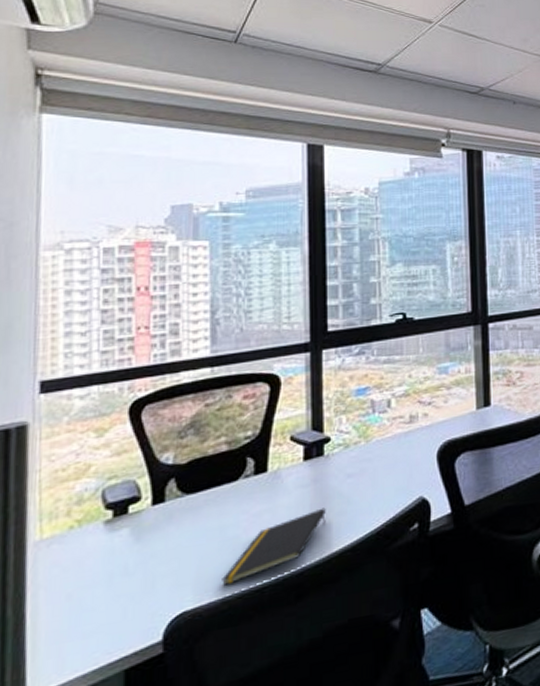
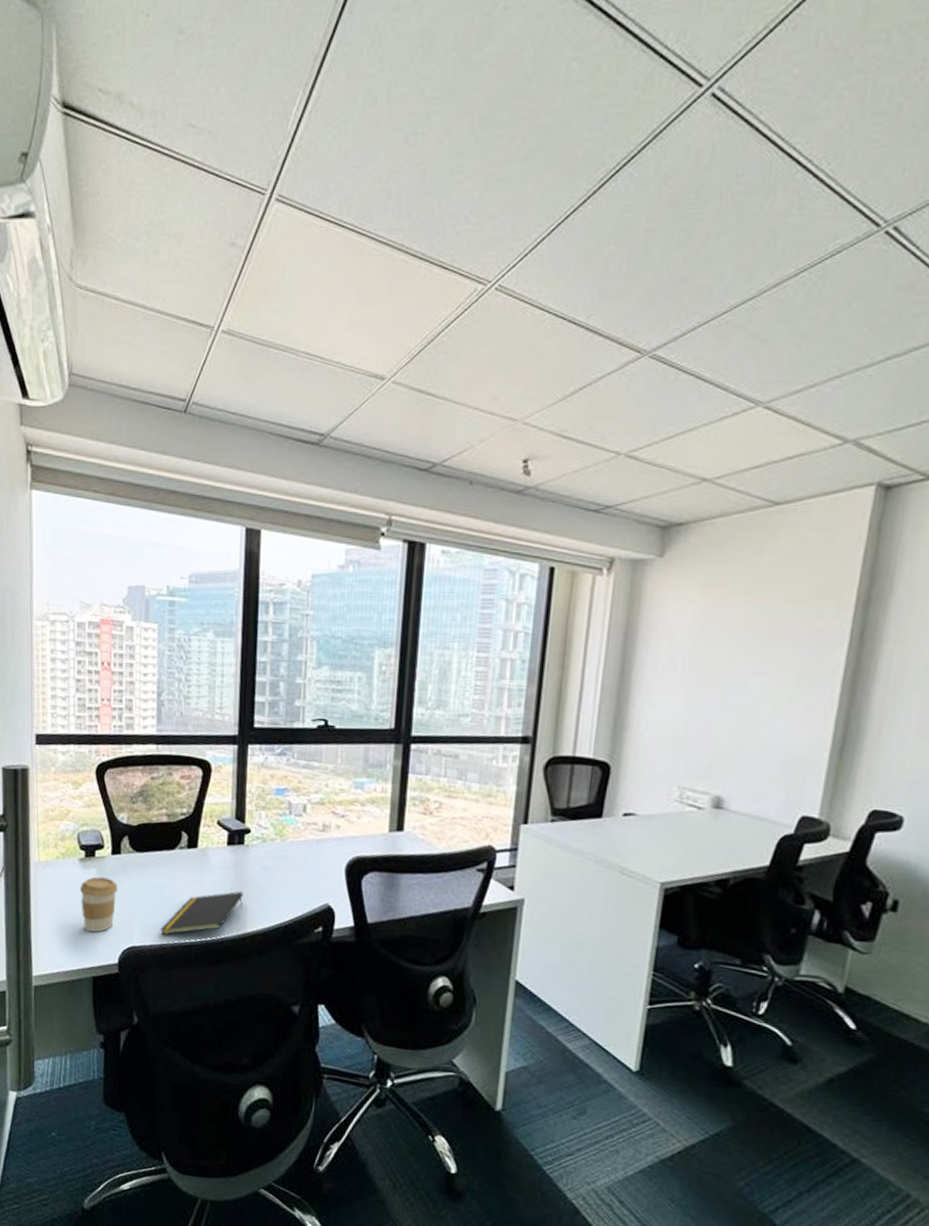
coffee cup: none [105,535,161,612] -> present [80,876,118,932]

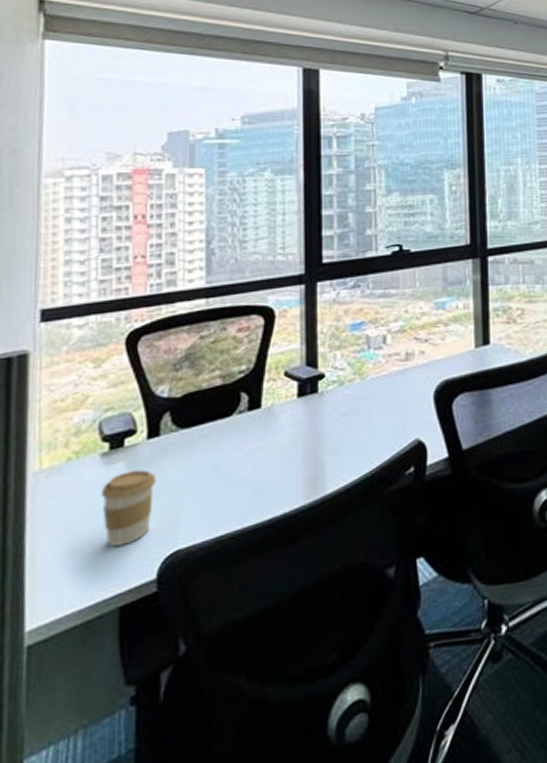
notepad: present [160,891,243,935] -> none [215,447,320,525]

